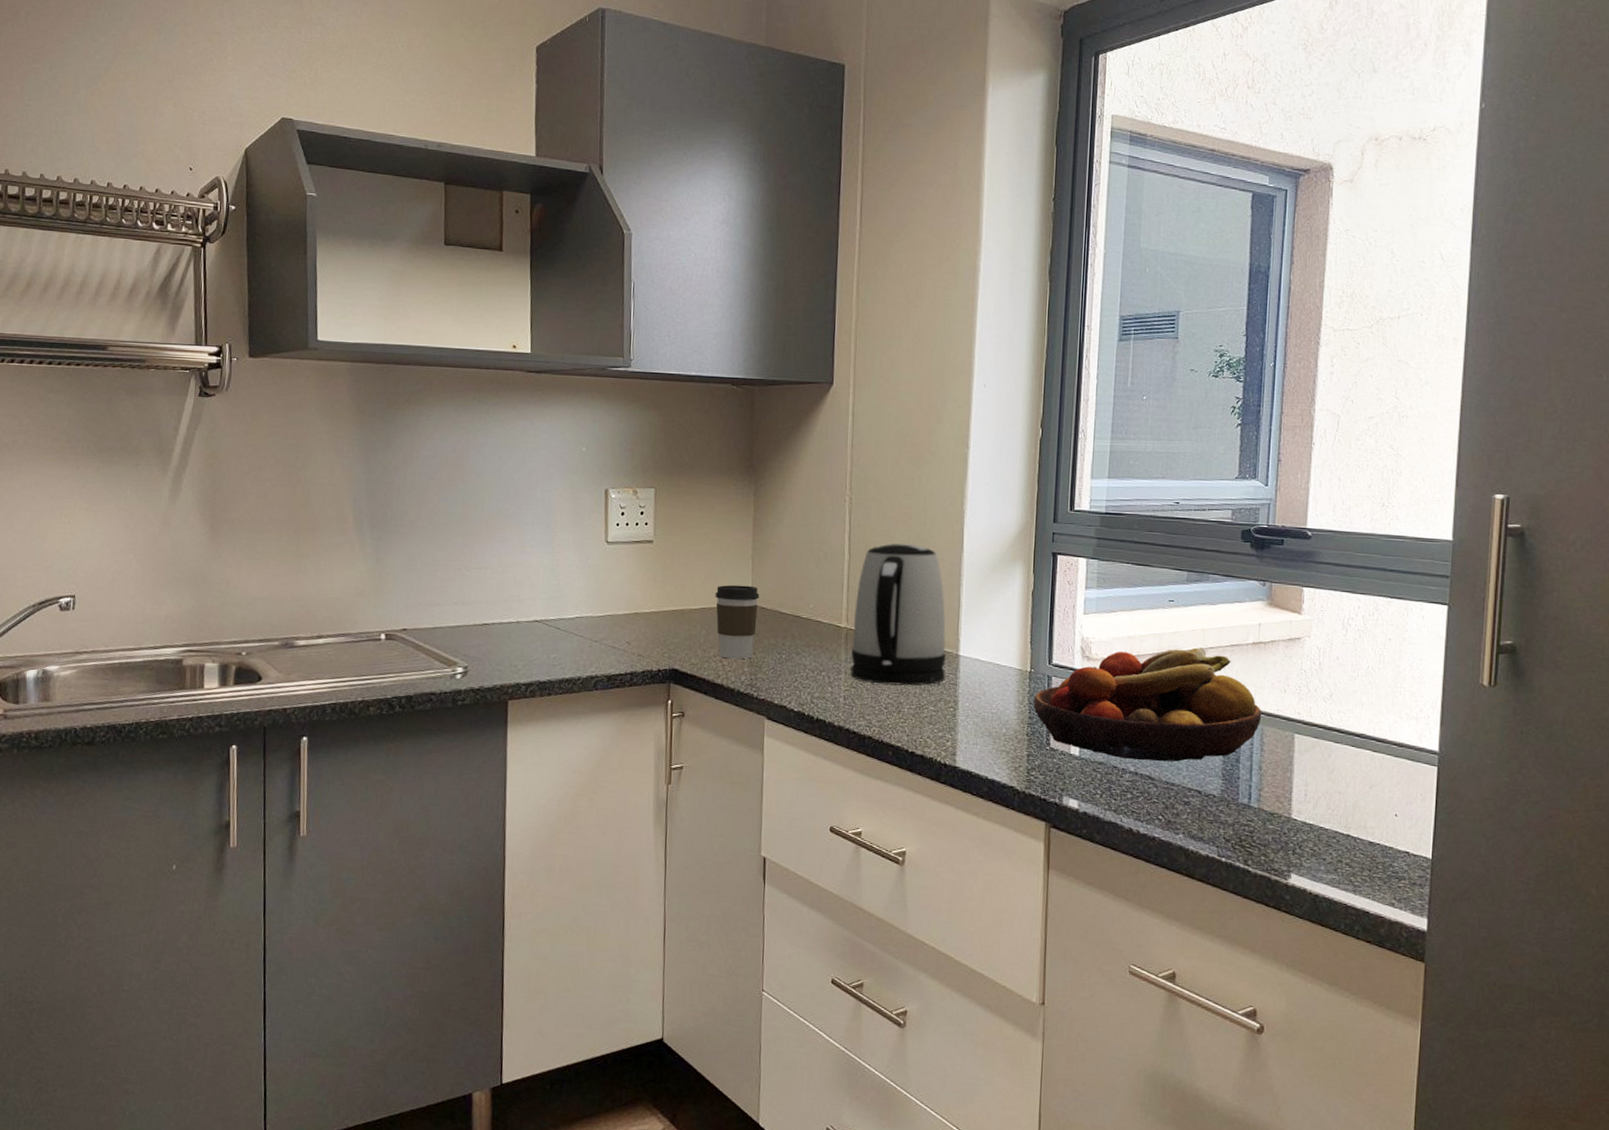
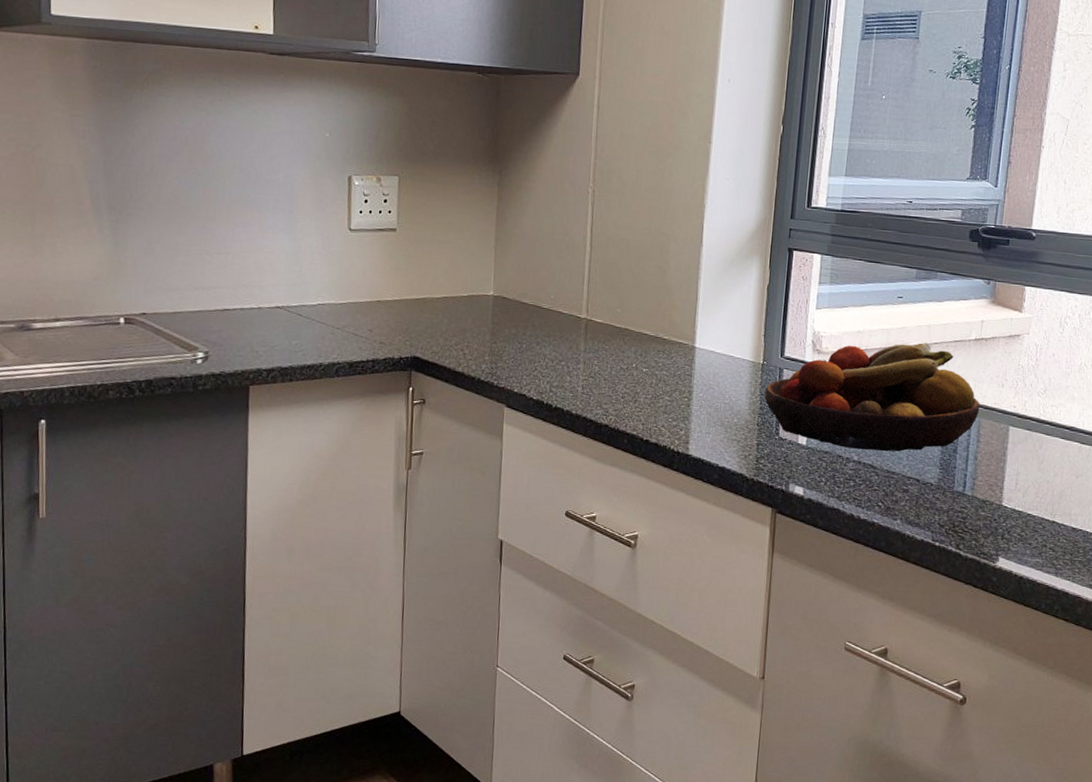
coffee cup: present [715,584,760,660] -> none [457,274,502,349]
kettle: present [850,543,947,686] -> none [589,235,683,377]

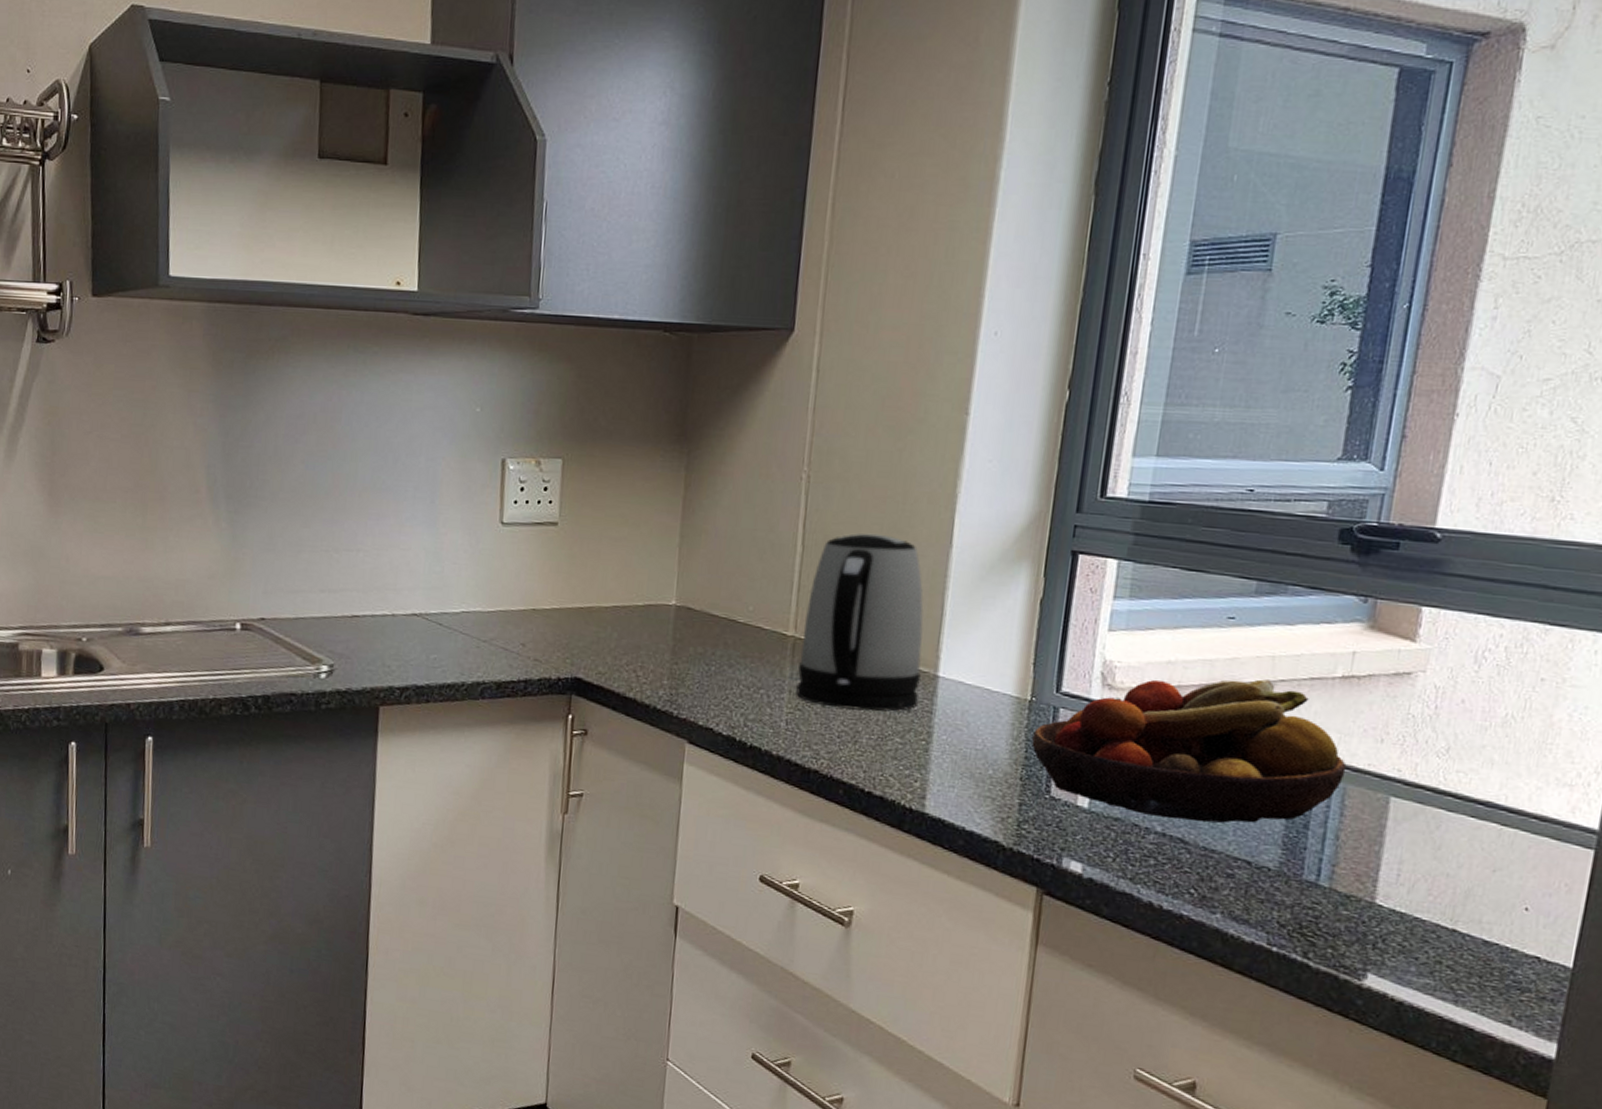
kettle: none [589,235,683,377] -> present [796,533,924,712]

